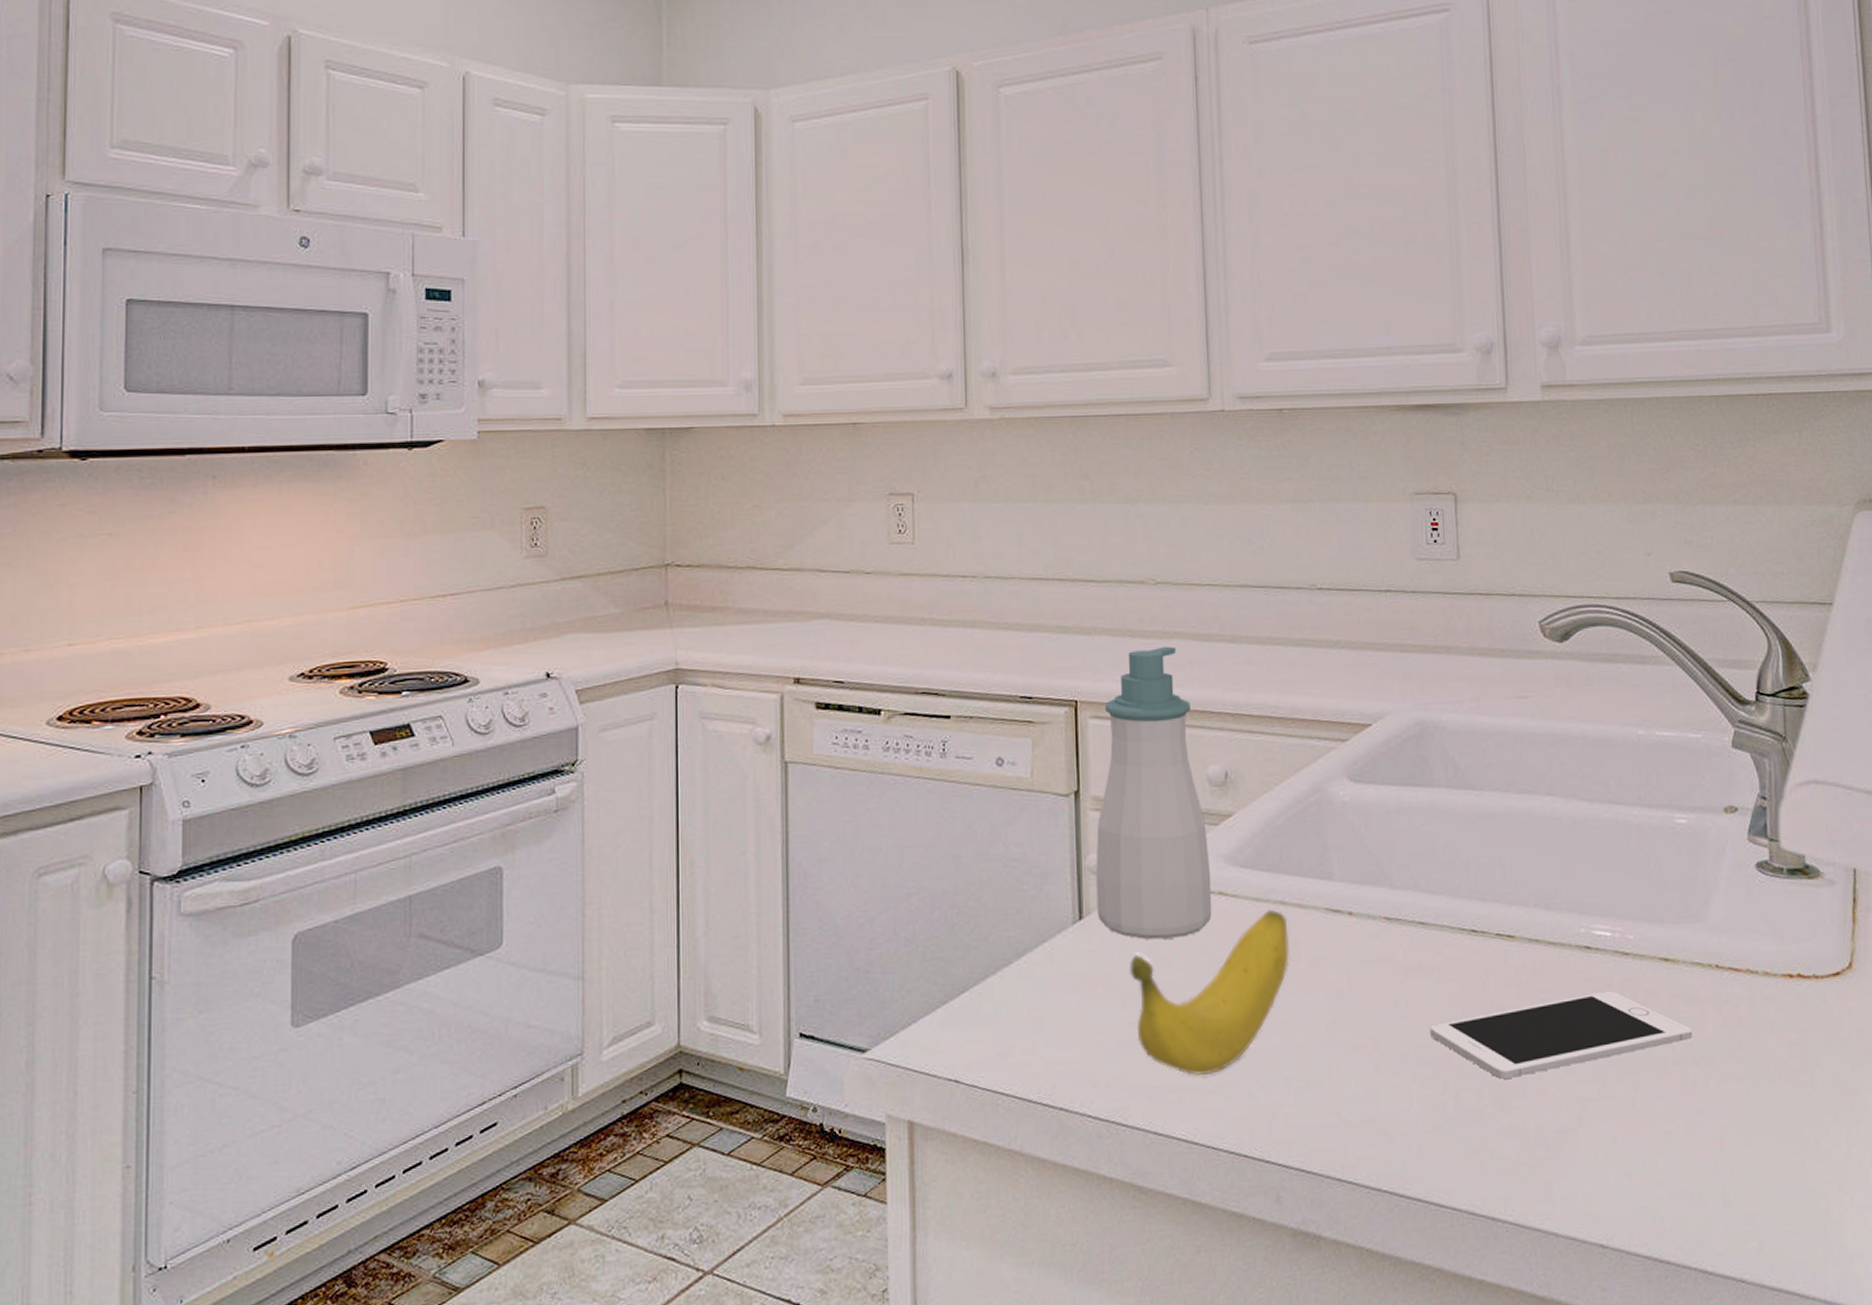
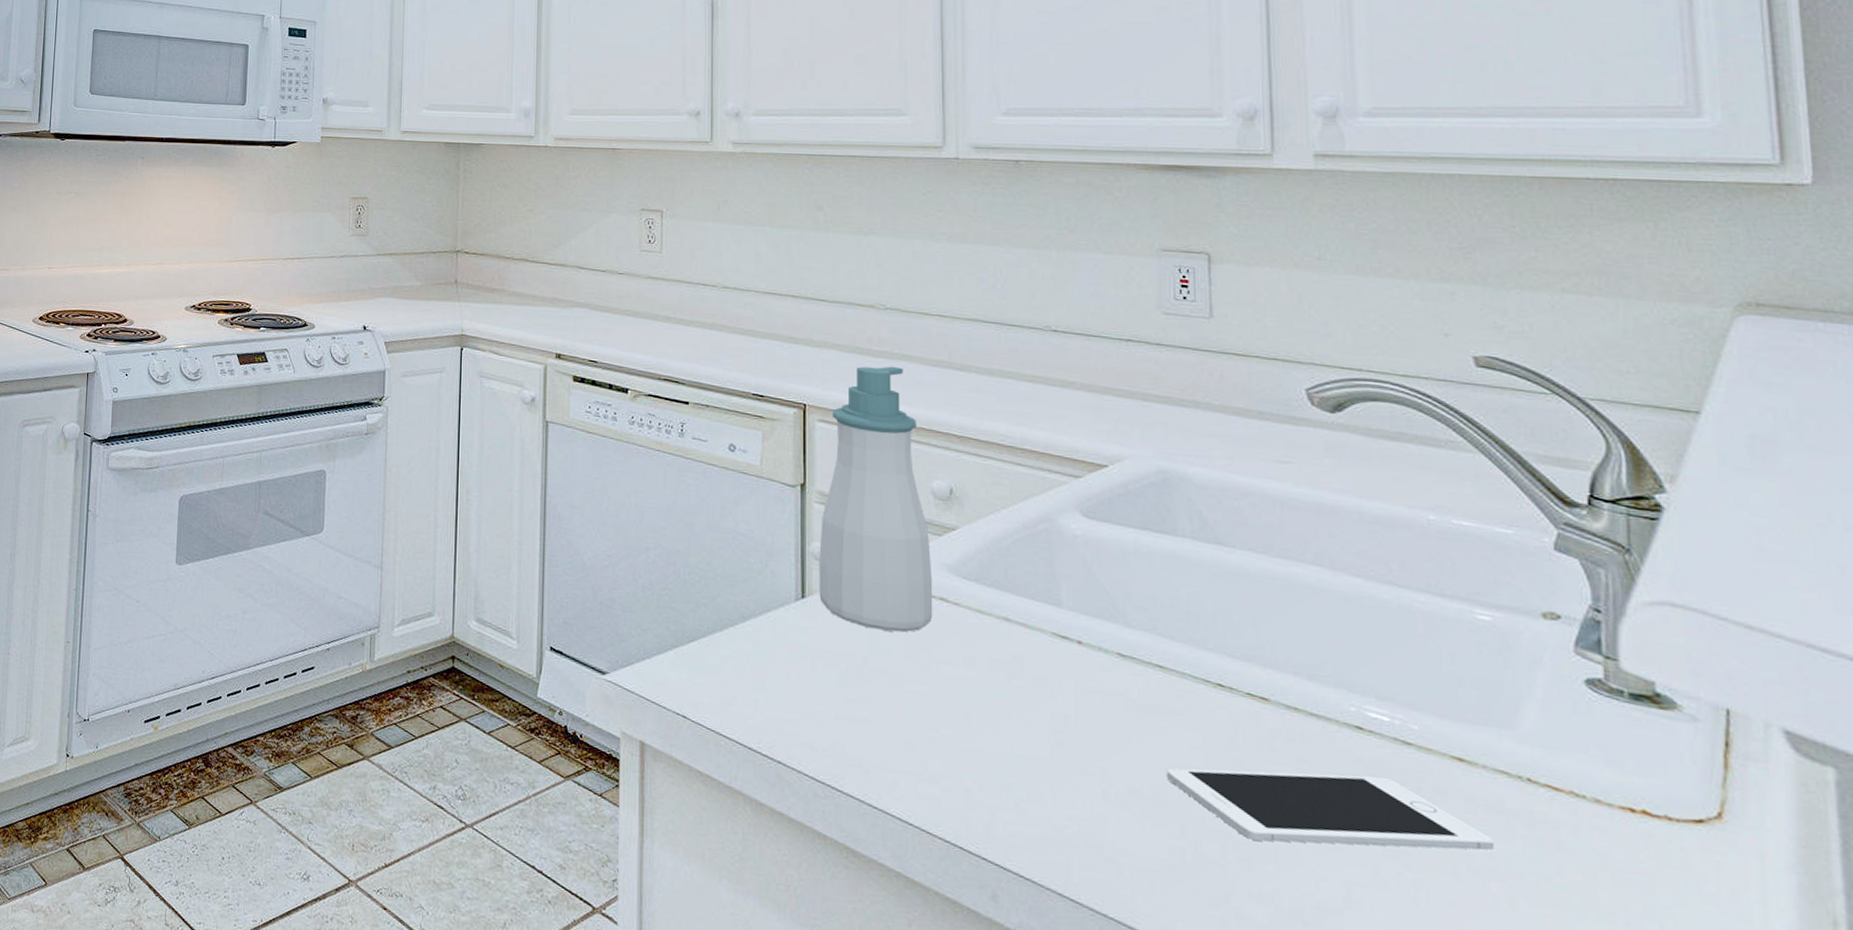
banana: present [1129,909,1289,1075] -> none [848,623,1012,764]

